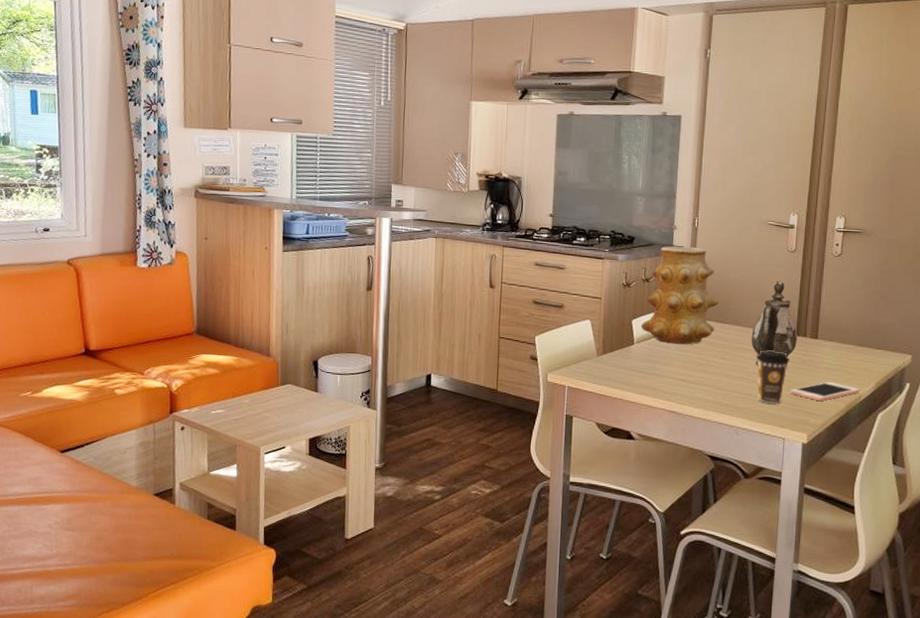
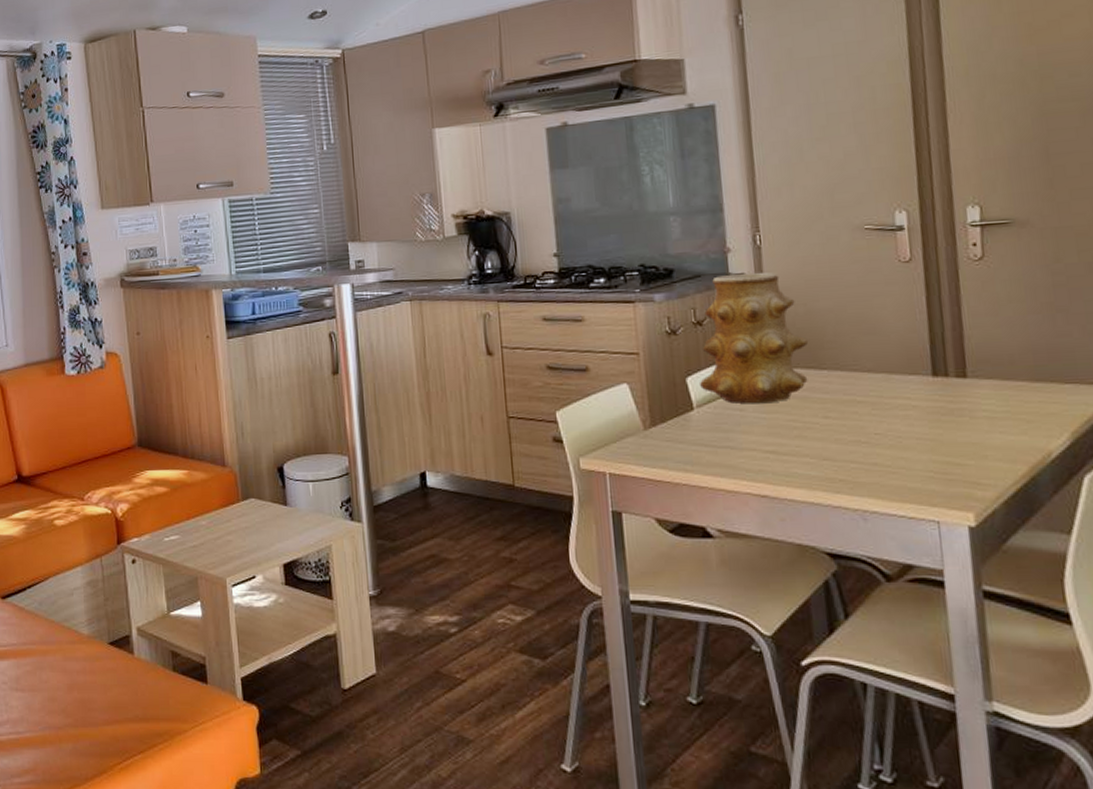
teapot: present [751,280,797,365] -> none [863,302,936,422]
coffee cup: present [755,350,790,404] -> none [875,399,929,474]
cell phone: present [790,382,860,402] -> none [936,437,1048,466]

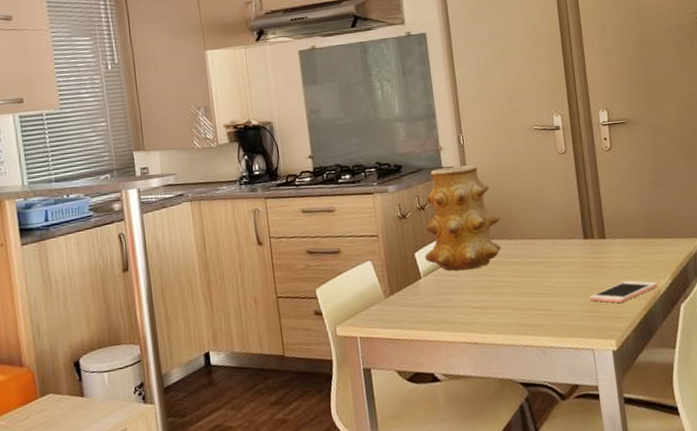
cell phone: none [936,437,1048,466] -> present [589,280,658,304]

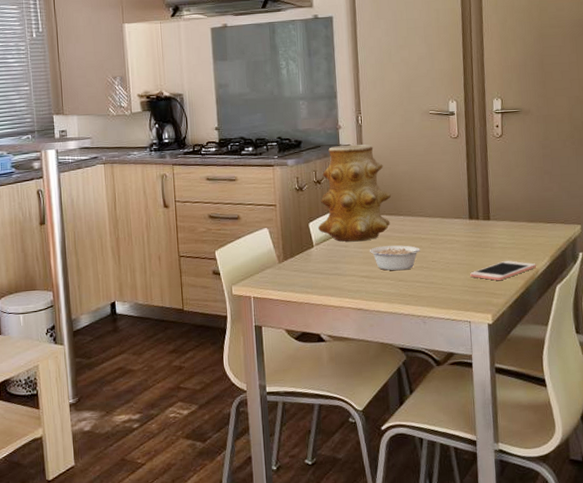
legume: none [480,271,535,299] -> present [369,245,420,271]

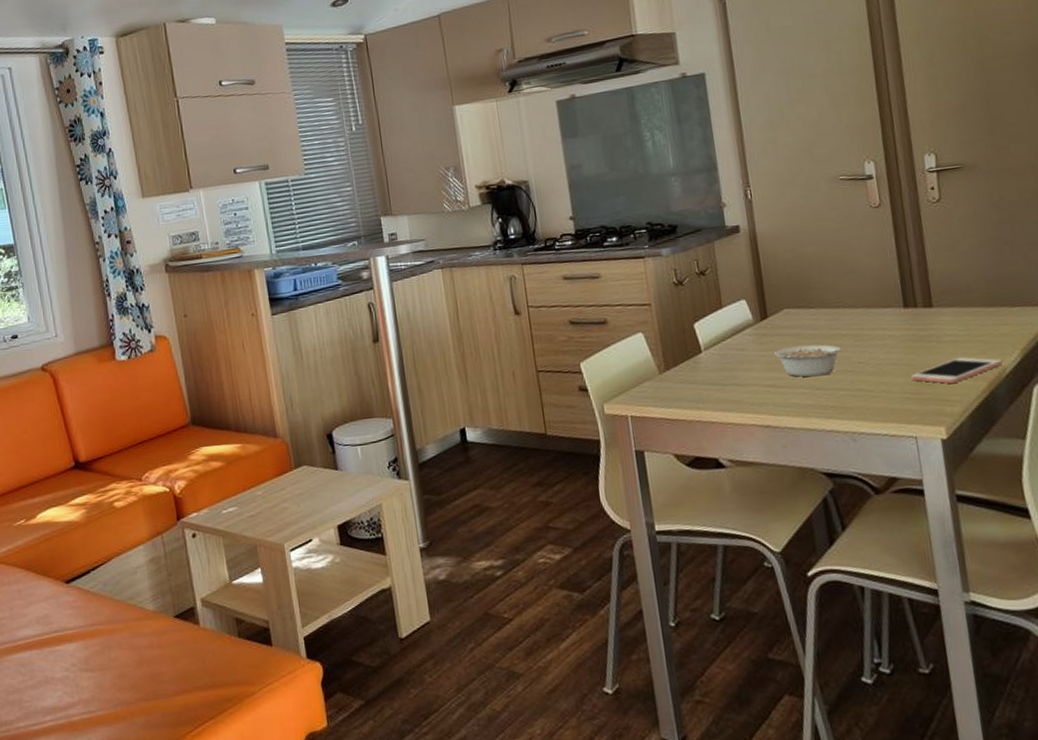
vase: present [318,144,391,242] -> none [706,223,799,344]

